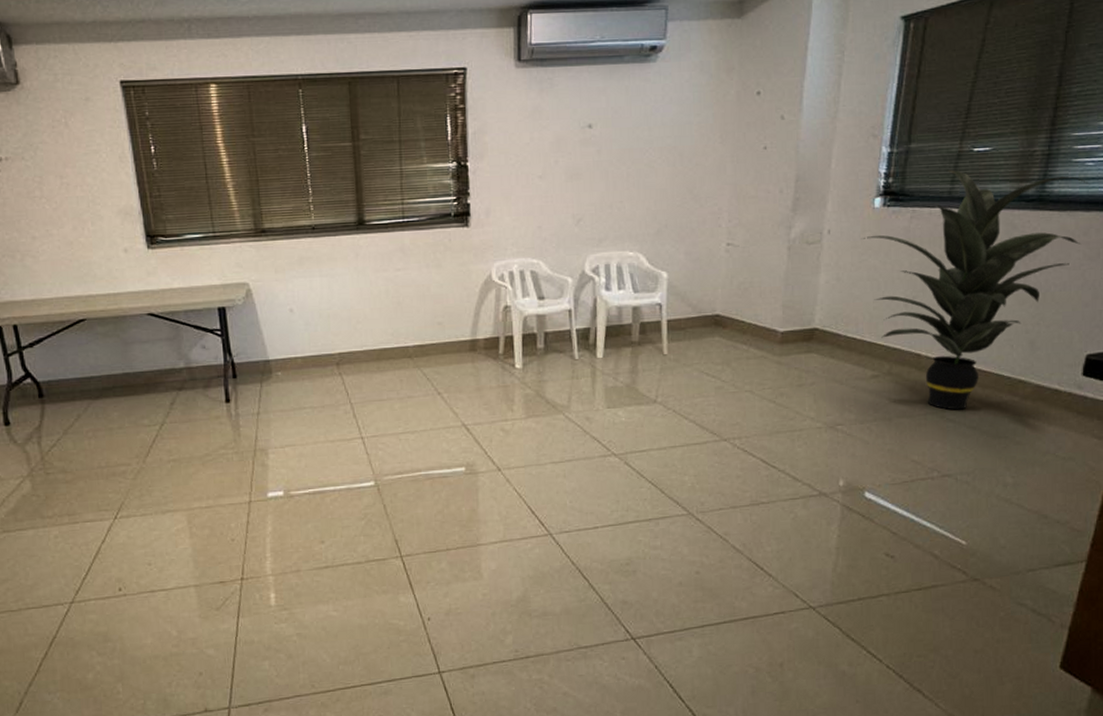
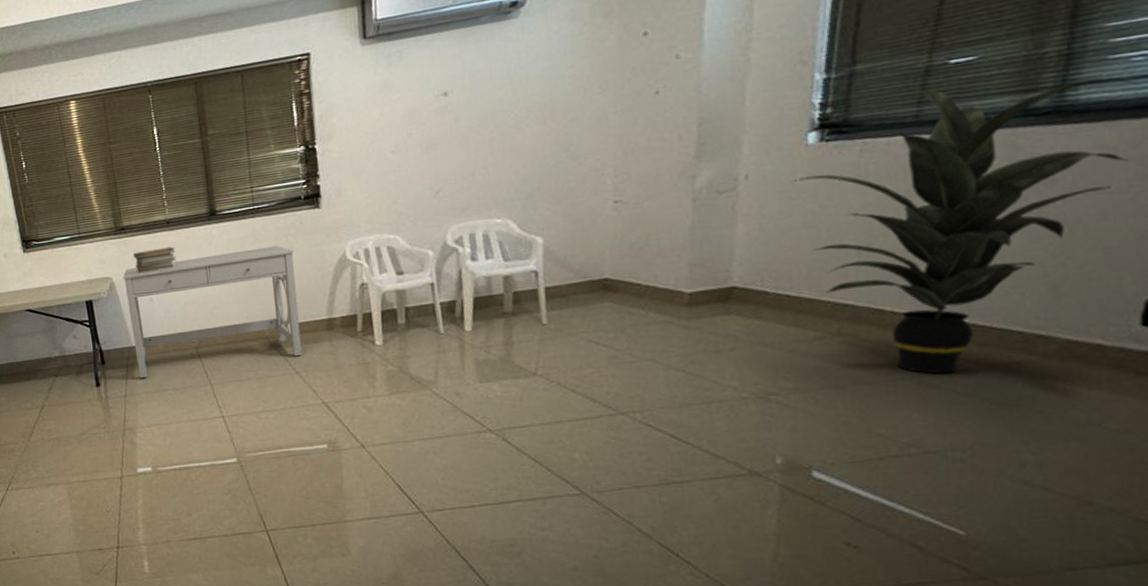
desk: none [261,262,445,394] -> present [123,246,302,378]
book stack: none [274,254,321,283] -> present [133,246,177,275]

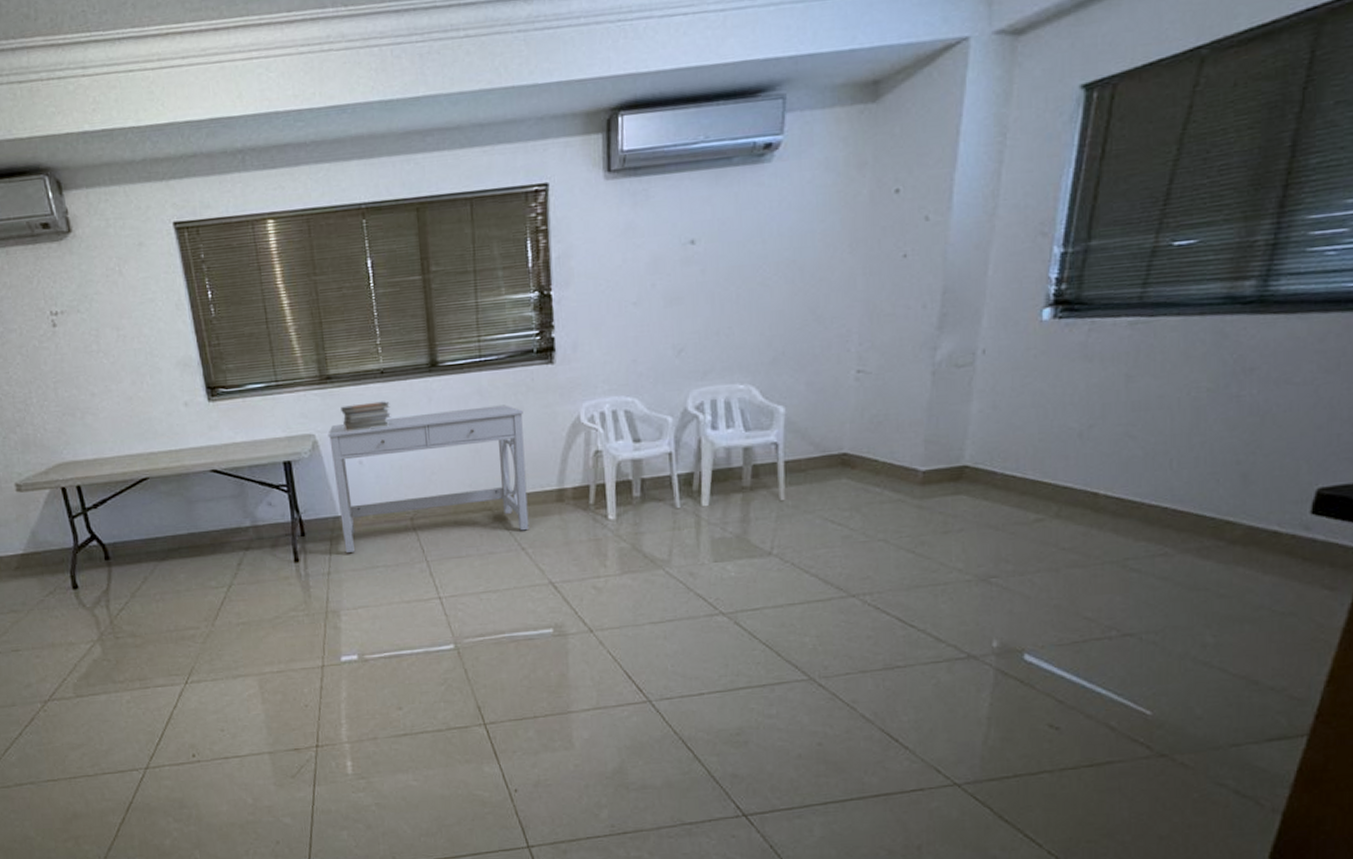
indoor plant: present [792,77,1138,374] -> none [1025,269,1328,558]

